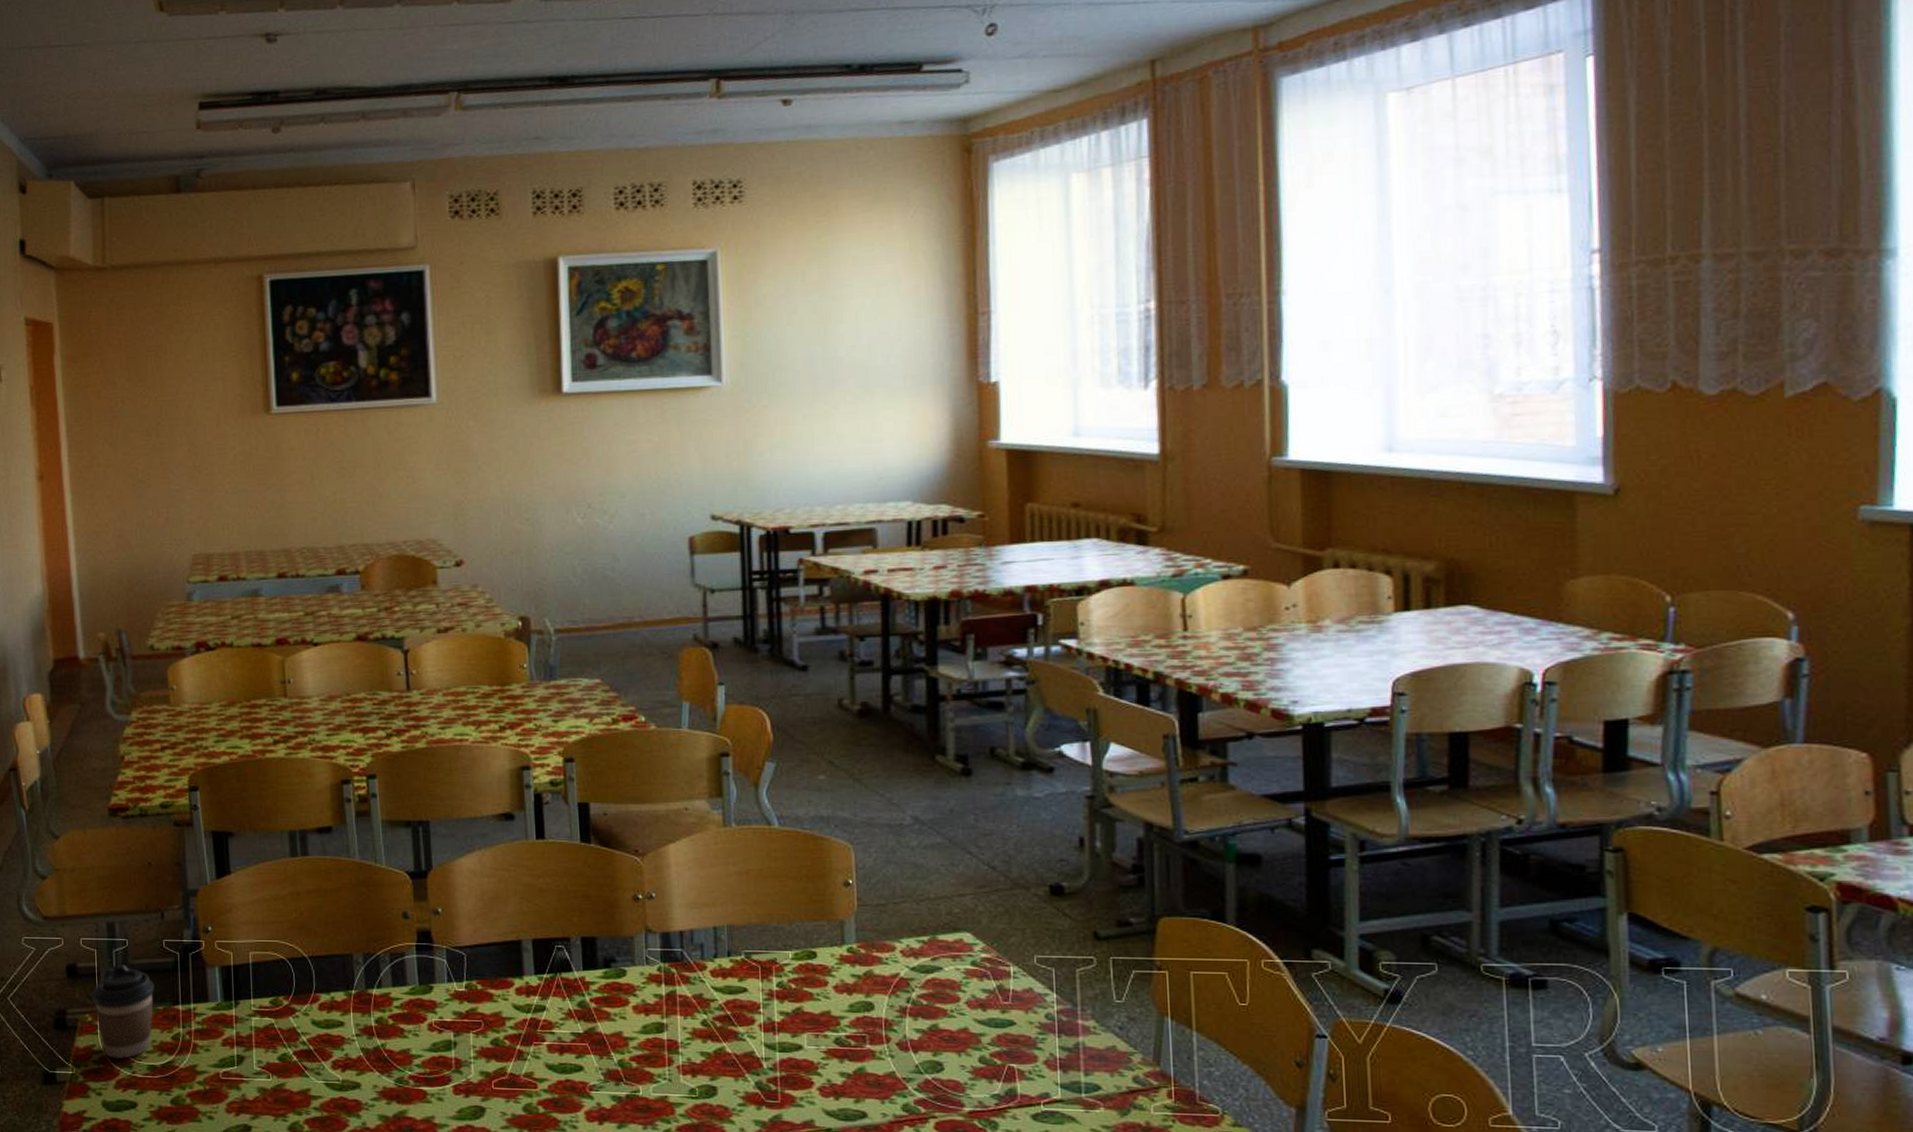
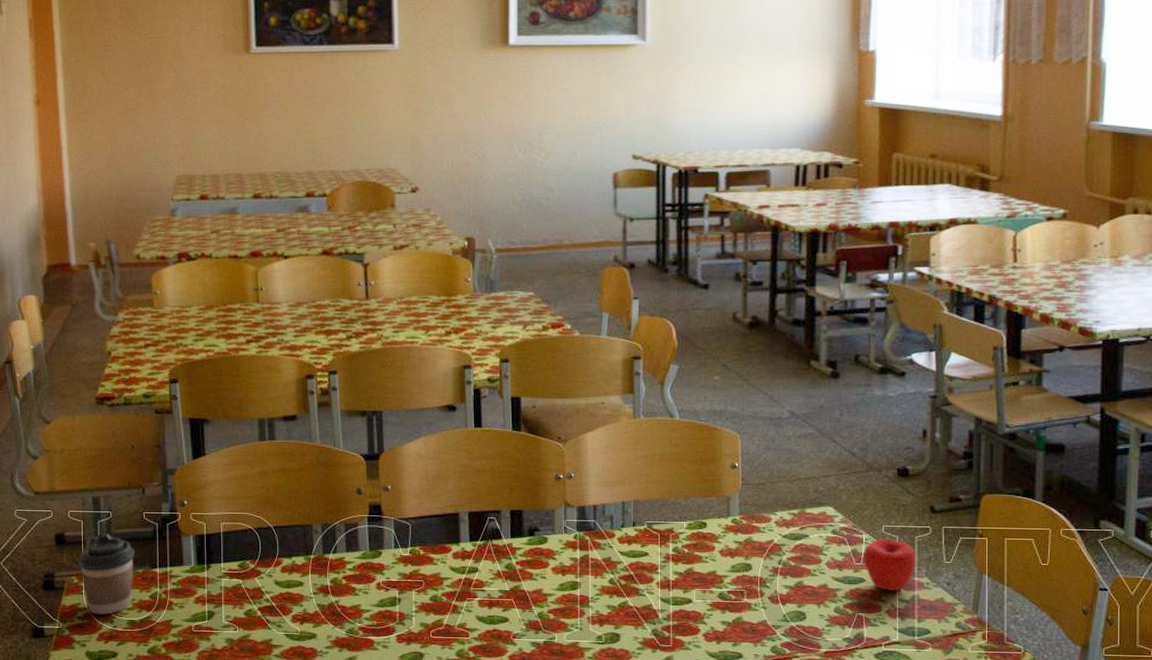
apple: none [1012,973,1079,1037] -> present [863,539,916,591]

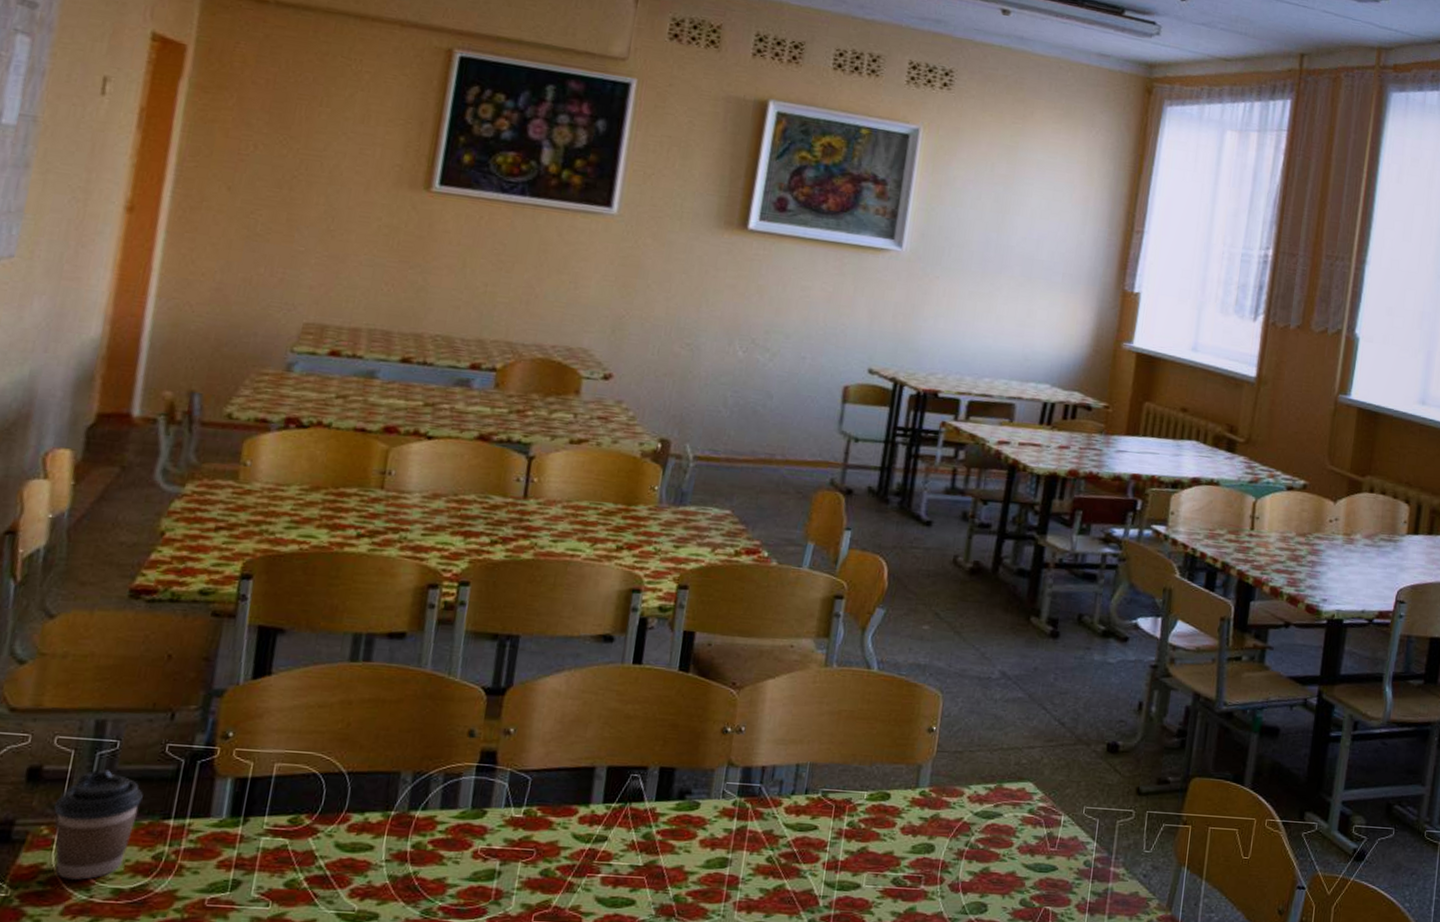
apple: present [863,539,916,591] -> none [1058,822,1115,882]

